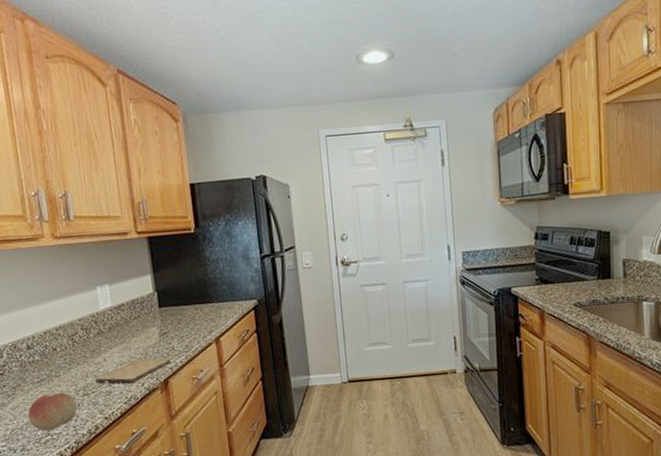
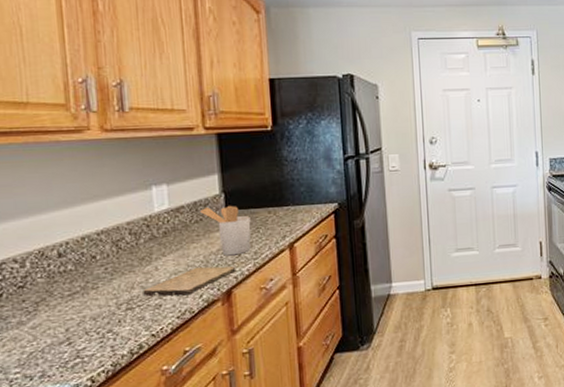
fruit: present [28,393,77,431] -> none [52,307,117,353]
utensil holder: none [138,302,183,349] -> present [200,205,251,256]

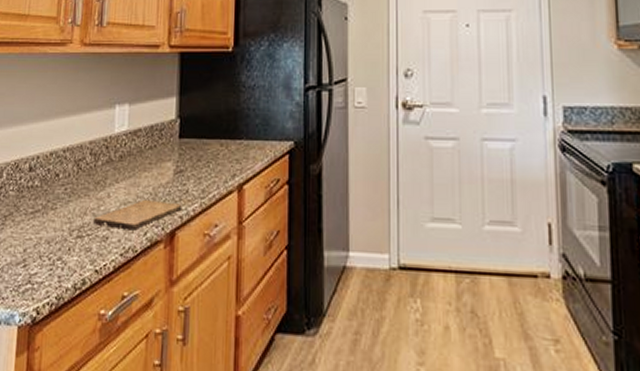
utensil holder: present [200,205,251,256] -> none [155,132,202,191]

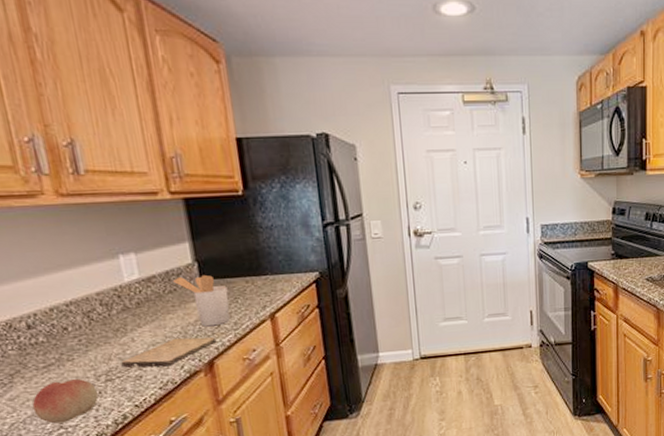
fruit: none [12,230,67,277] -> present [32,379,99,424]
utensil holder: none [155,132,202,191] -> present [173,274,230,327]

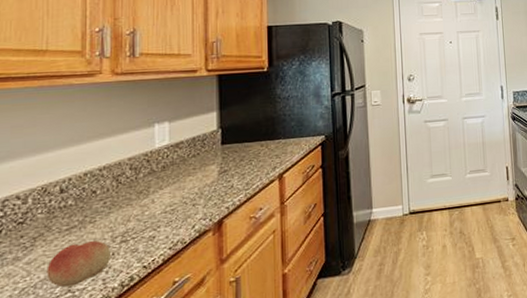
cutting board: present [121,337,217,368] -> none [138,197,228,229]
utensil holder: present [173,274,230,327] -> none [198,139,244,188]

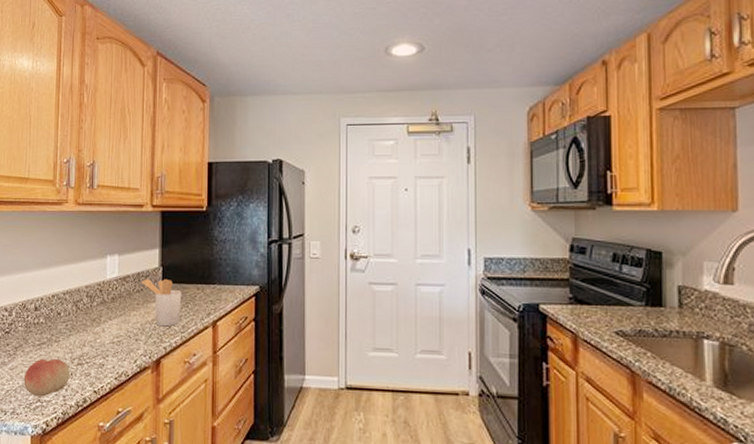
utensil holder: none [198,139,244,188] -> present [142,278,182,327]

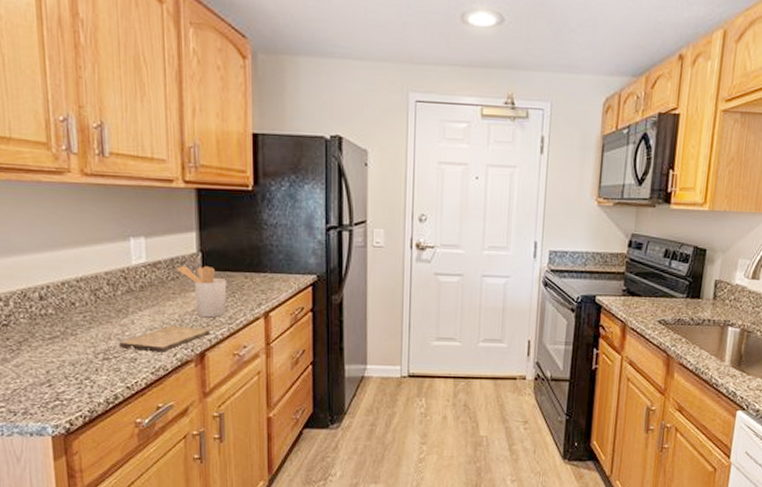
fruit: present [24,358,70,397] -> none [34,354,94,395]
cutting board: none [91,333,166,359] -> present [119,325,210,352]

